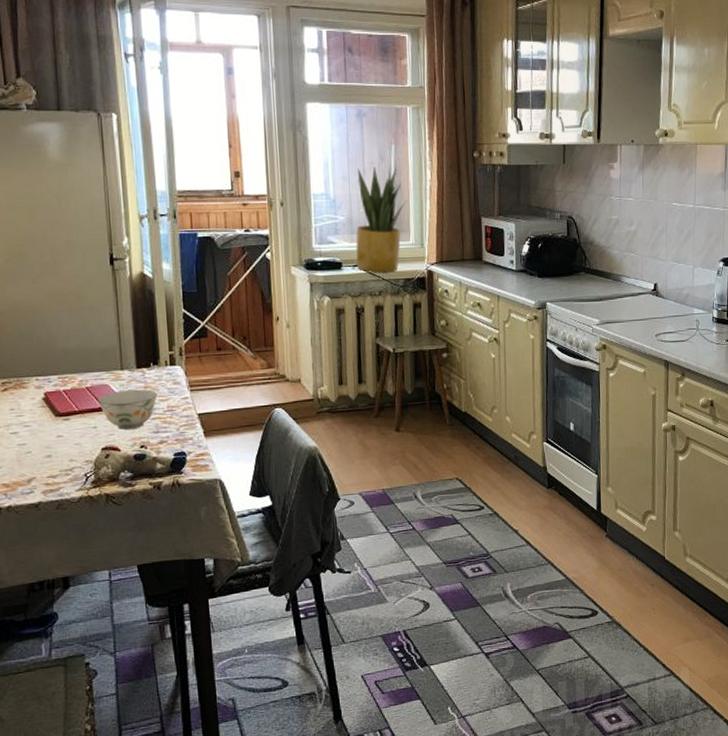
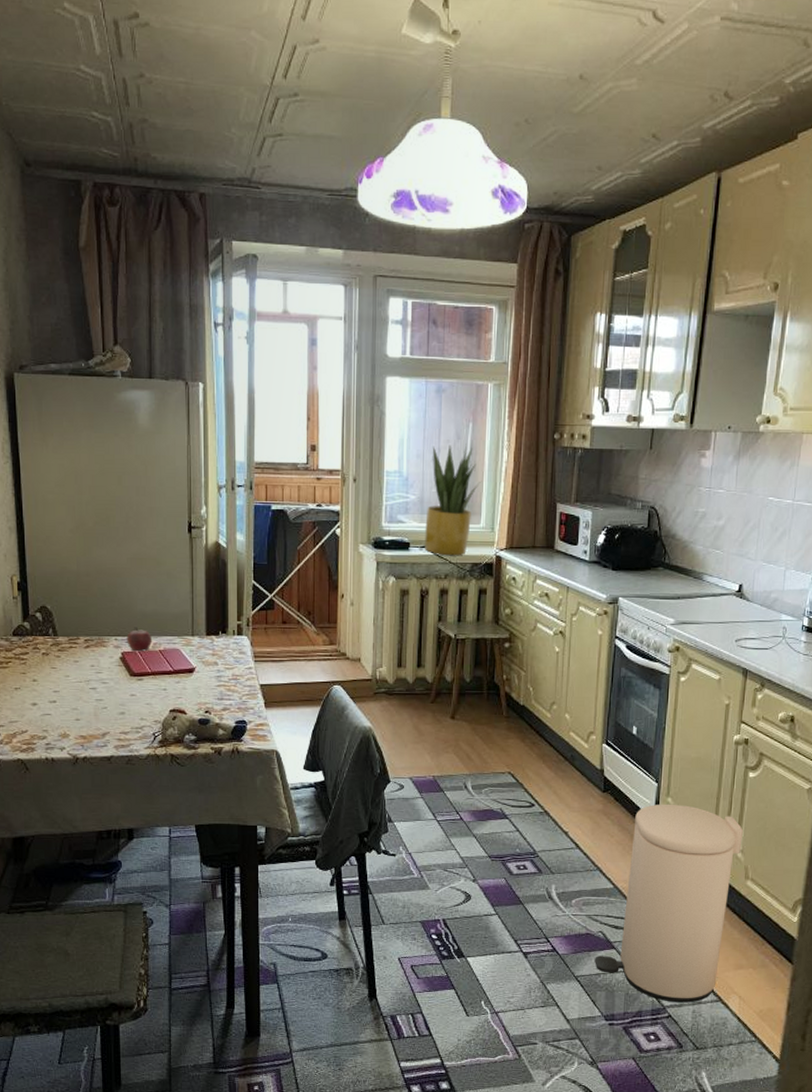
fruit: none [49,365,78,390] -> present [127,627,153,651]
soup bowl: present [98,389,157,430] -> none [169,655,224,694]
pedal bin: none [553,492,678,683] -> present [594,803,743,1003]

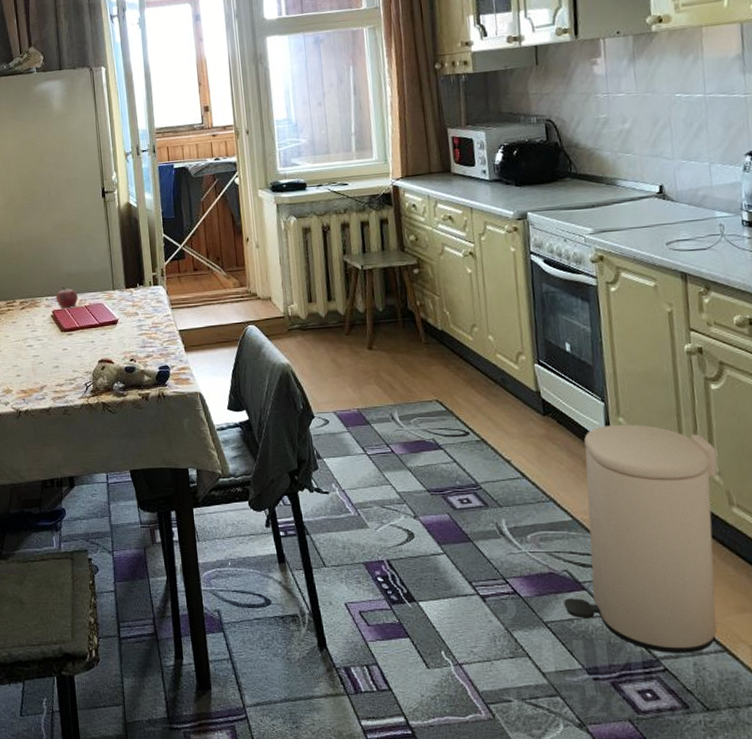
planter: present [425,444,482,556] -> none [317,85,369,191]

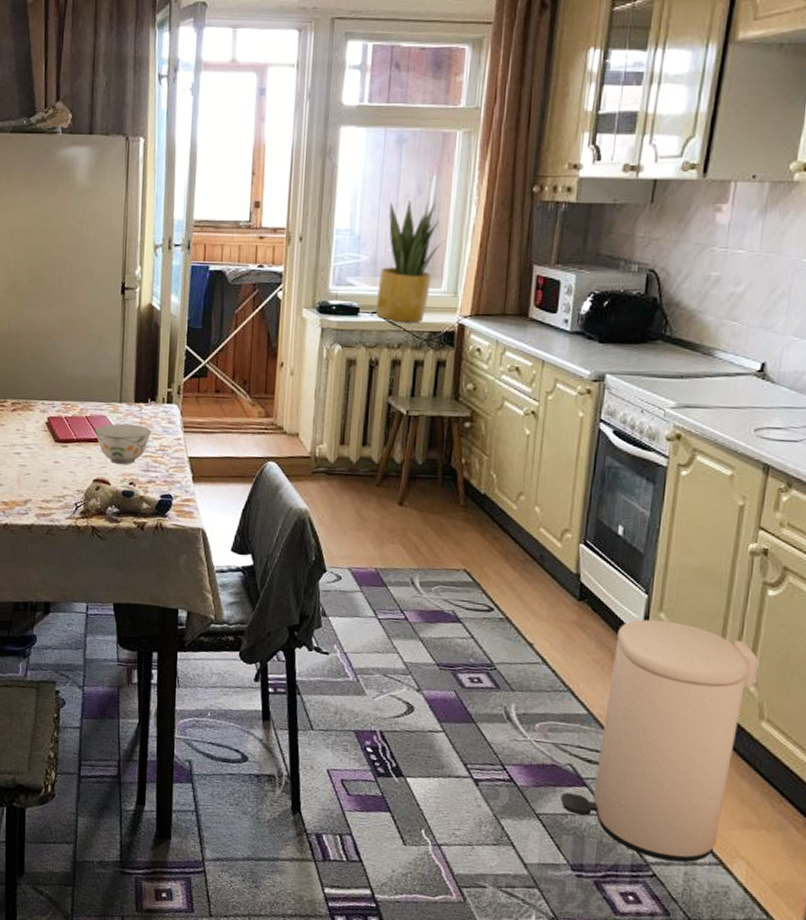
fruit: present [56,286,79,308] -> none [53,391,80,416]
soup bowl: none [94,307,144,344] -> present [95,423,151,464]
planter: none [317,85,369,191] -> present [376,199,446,323]

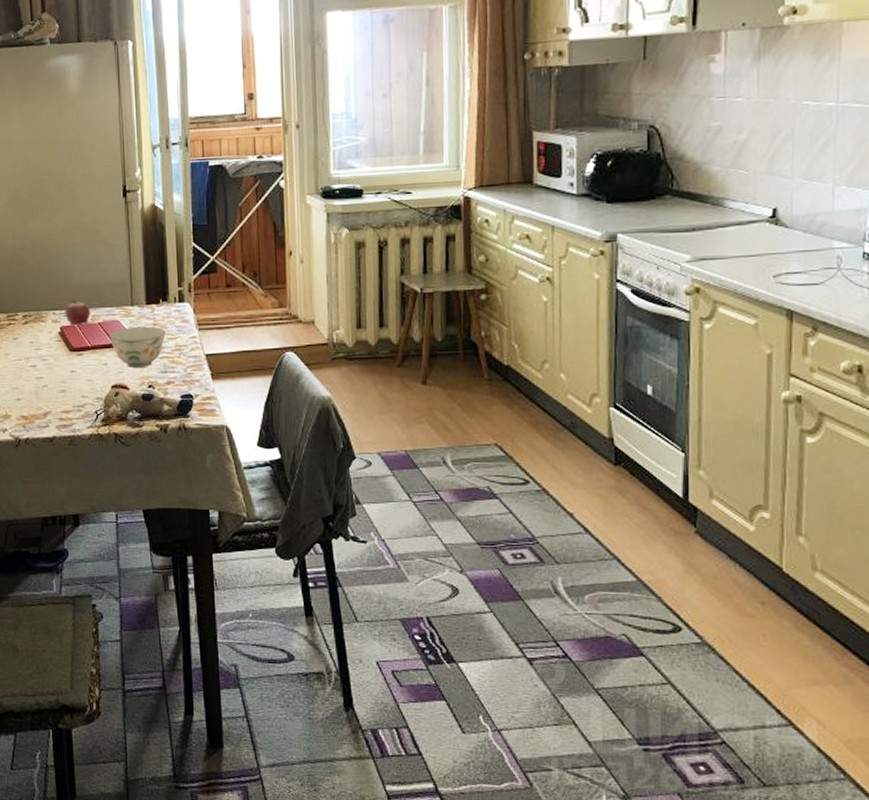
fruit: none [53,391,80,416] -> present [65,299,91,324]
planter: present [376,199,446,323] -> none [379,75,442,201]
pedal bin: present [561,619,758,862] -> none [619,478,804,726]

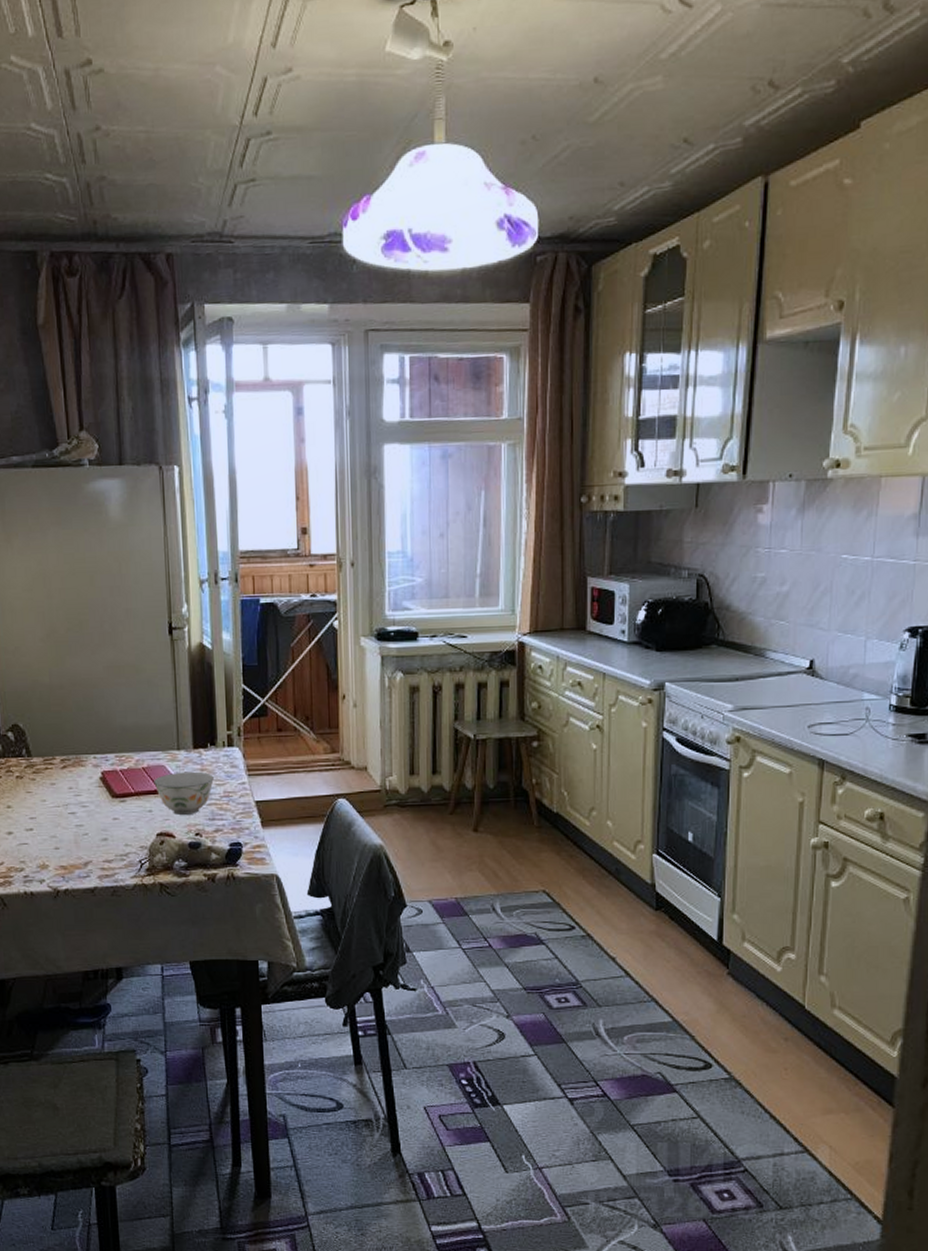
fruit: present [65,299,91,324] -> none [106,743,135,769]

